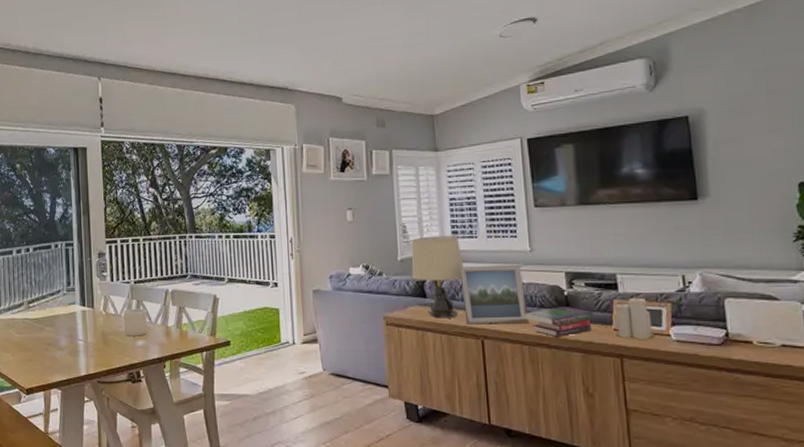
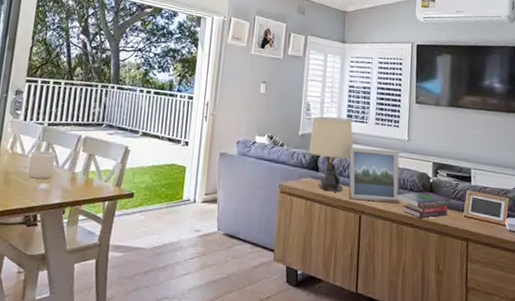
candle: present [615,296,656,341] -> none [465,189,495,228]

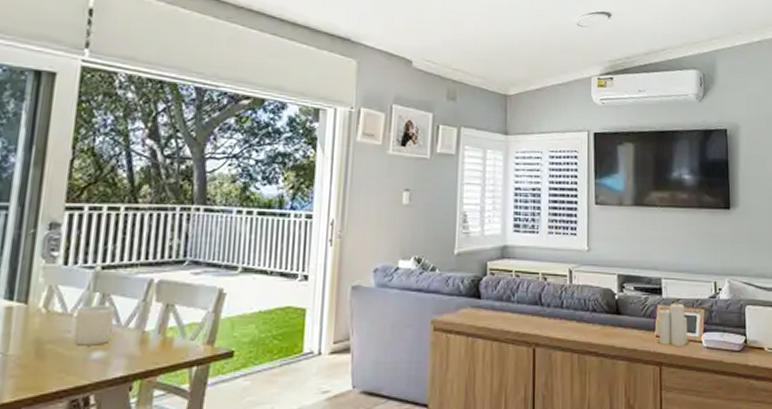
table lamp: present [309,116,354,192] -> none [468,228,523,323]
picture frame: present [348,147,400,203] -> none [517,264,581,330]
books: present [396,191,451,219] -> none [576,310,640,344]
candle: none [465,189,495,228] -> present [657,301,690,347]

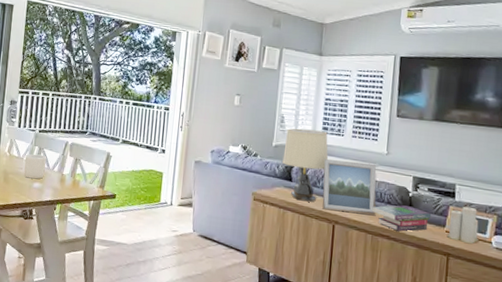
table lamp: none [468,228,523,323] -> present [282,128,329,202]
picture frame: none [517,264,581,330] -> present [322,159,377,215]
books: none [576,310,640,344] -> present [371,205,432,232]

